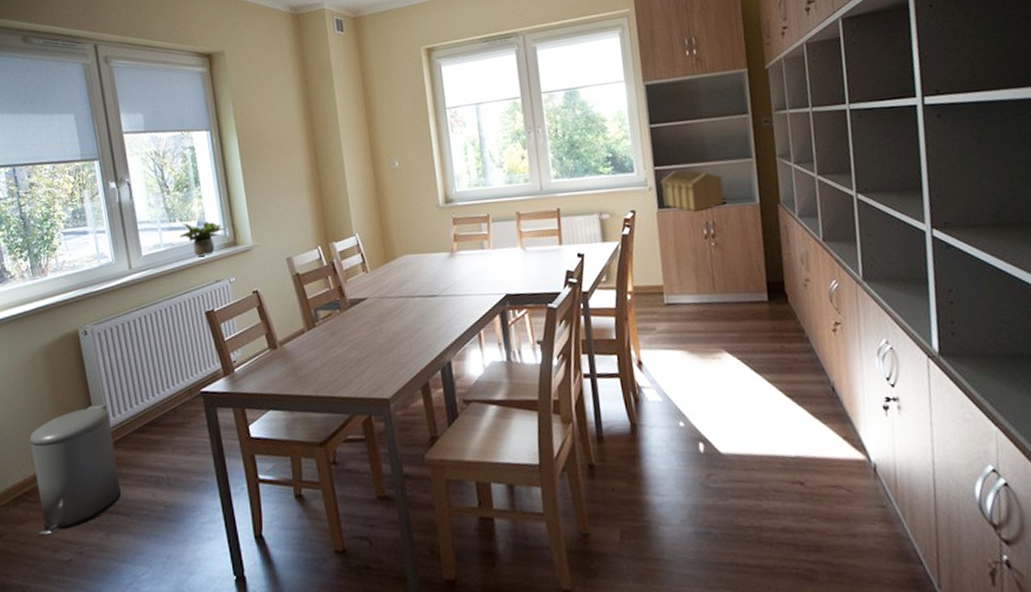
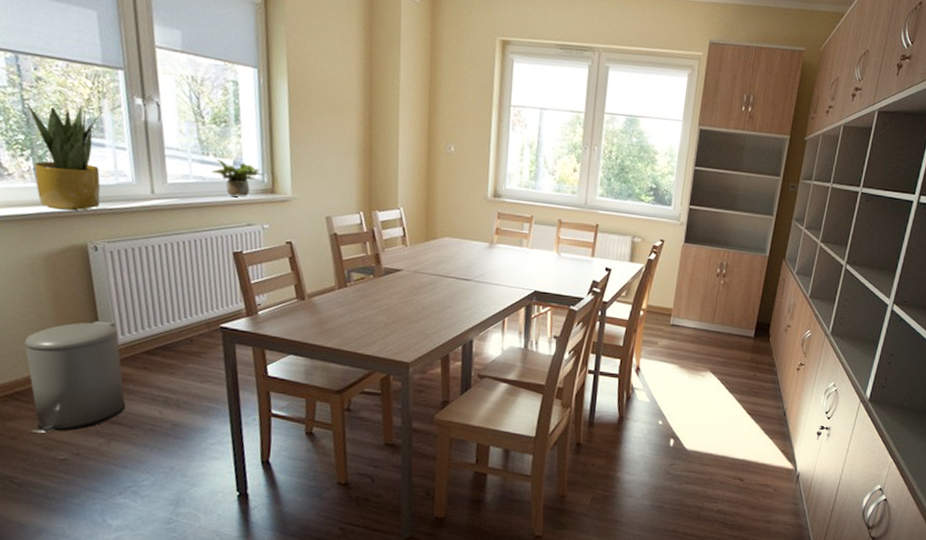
planter: none [22,200,86,302] -> present [25,101,102,210]
file organizer: present [659,170,724,213] -> none [690,212,745,253]

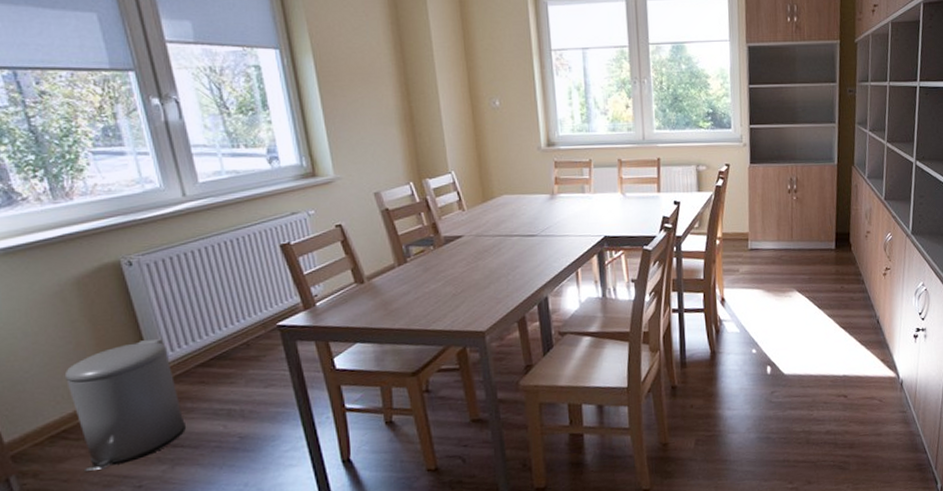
planter: present [25,101,102,210] -> none [30,115,128,229]
potted plant: present [212,159,264,197] -> none [245,149,301,186]

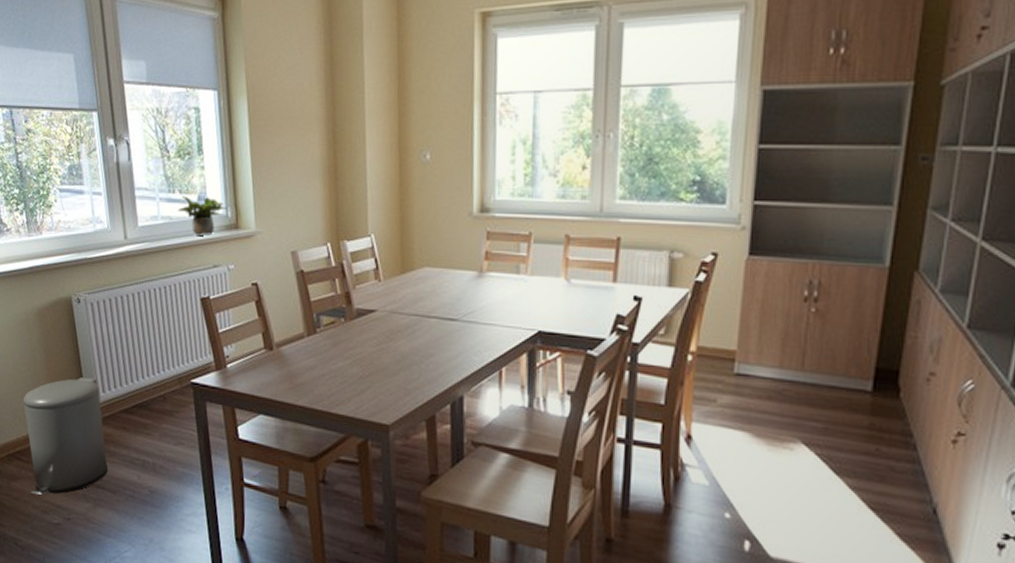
potted plant: none [245,149,301,186] -> present [178,195,227,235]

